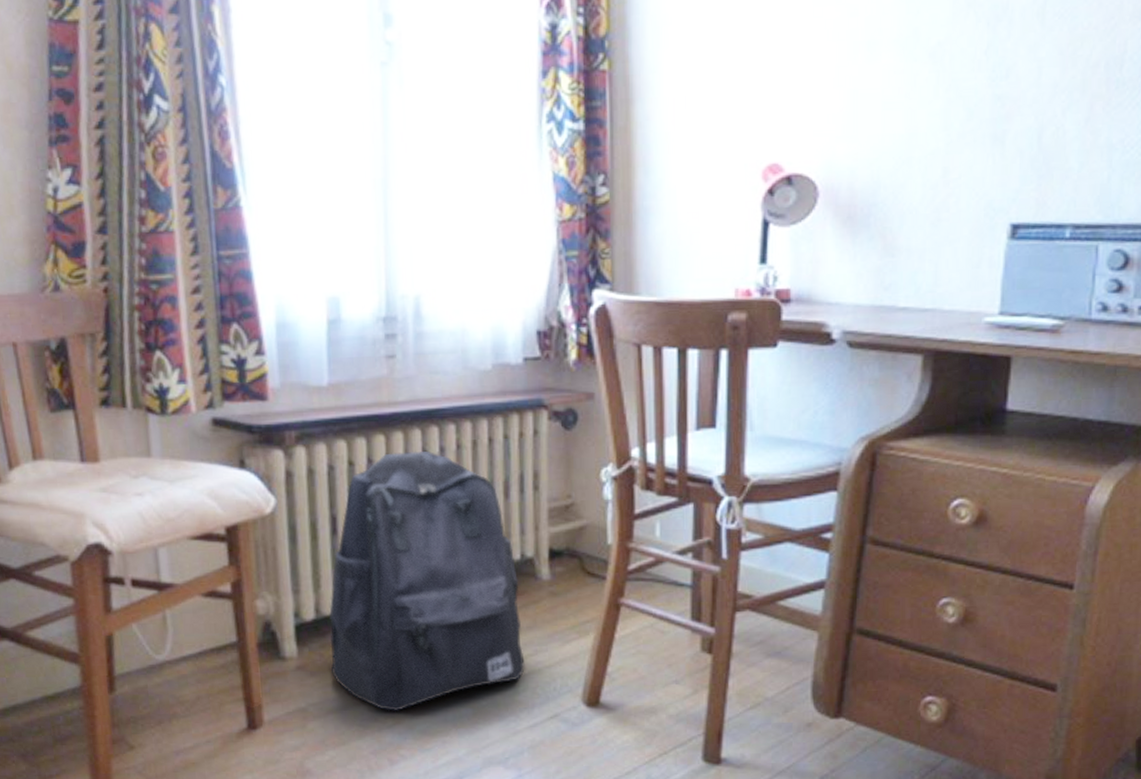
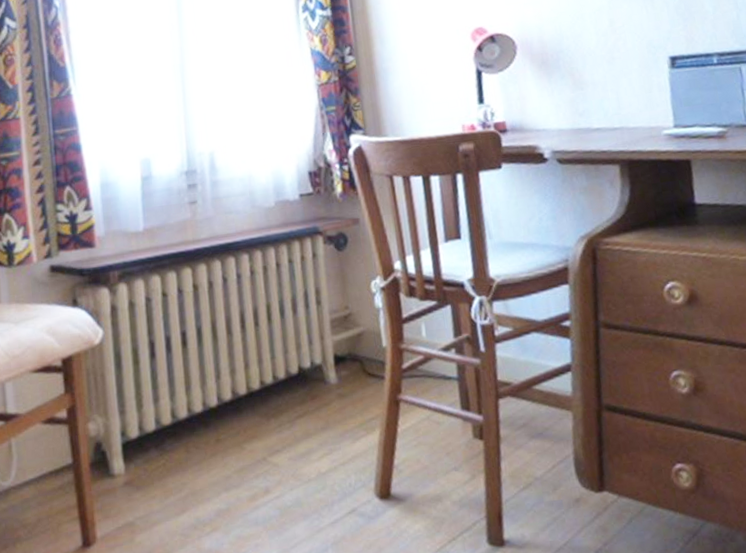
backpack: present [329,451,525,712] -> none [151,279,323,519]

